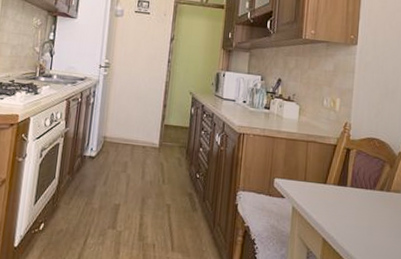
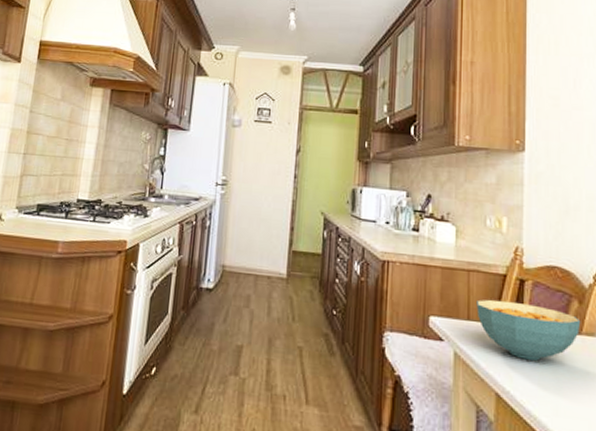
cereal bowl: none [312,164,391,213] -> present [476,299,581,361]

